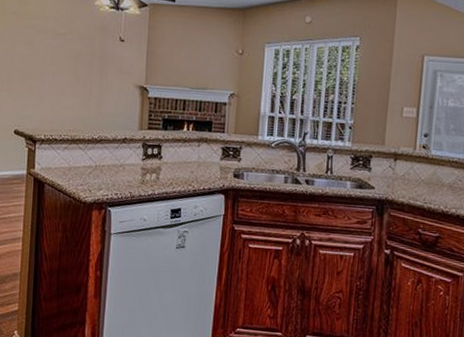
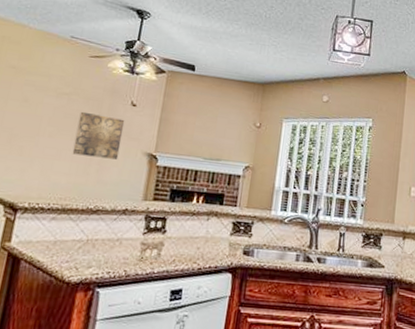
wall art: none [74,50,116,93] -> present [72,111,125,160]

